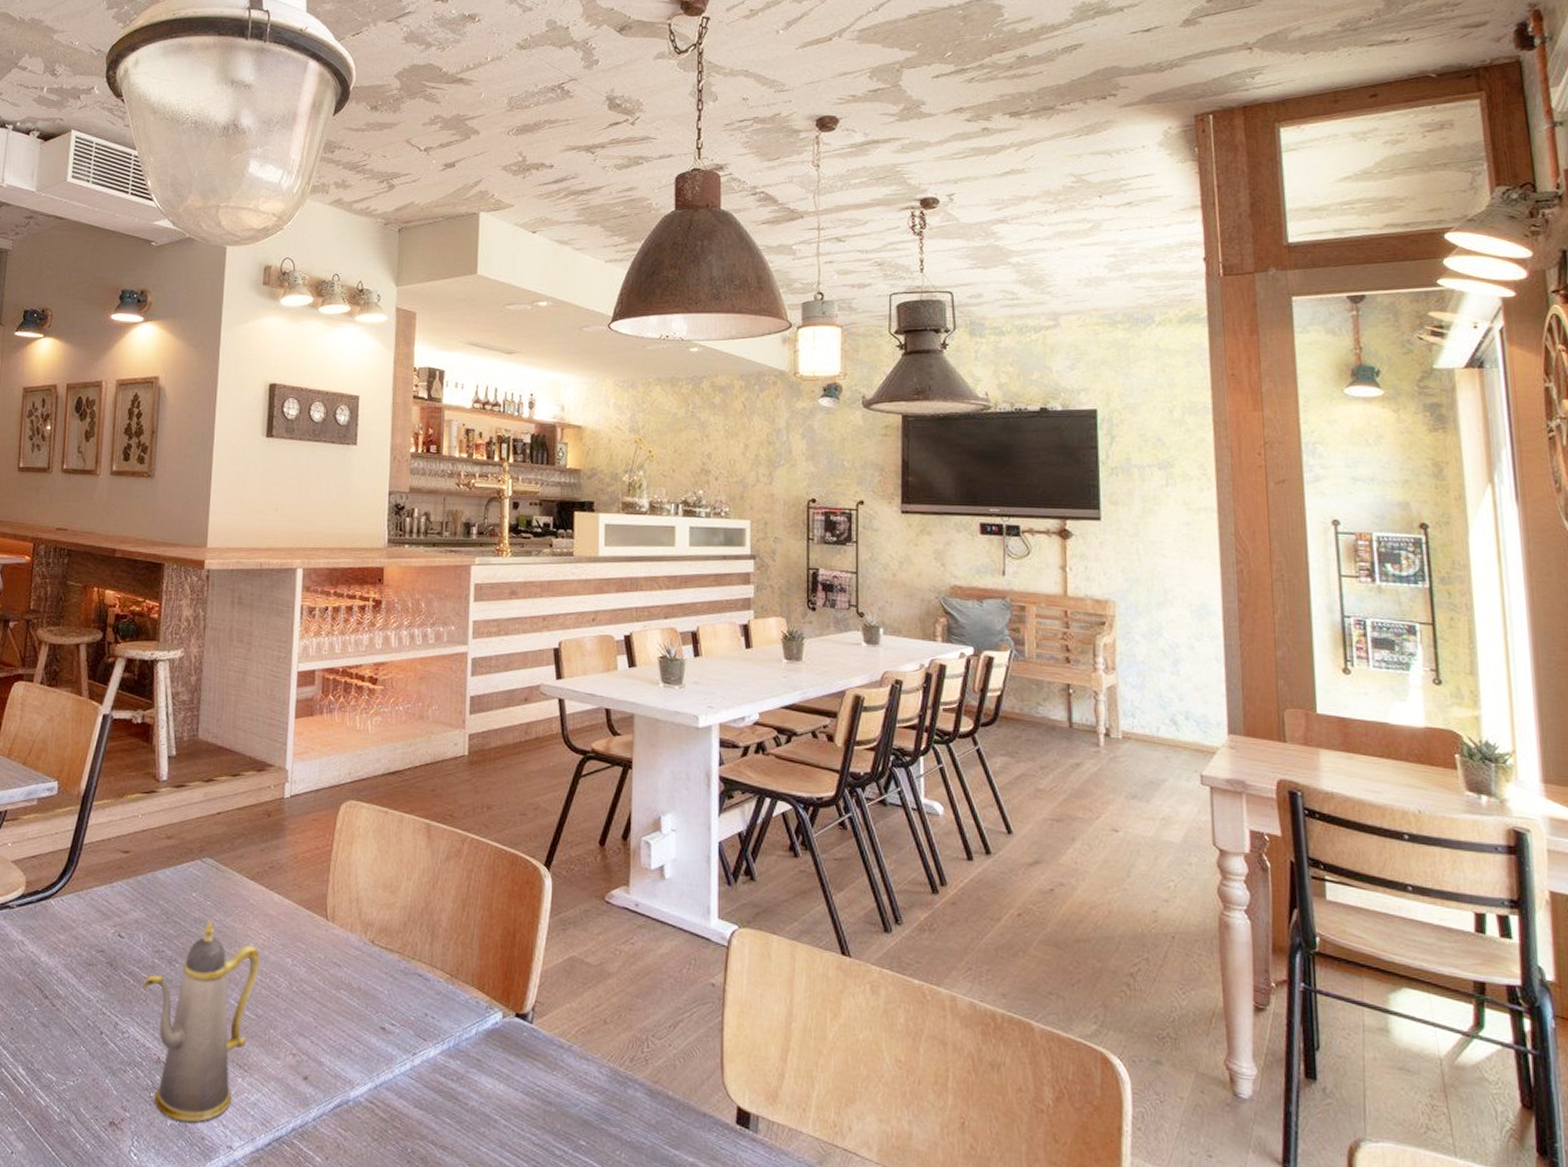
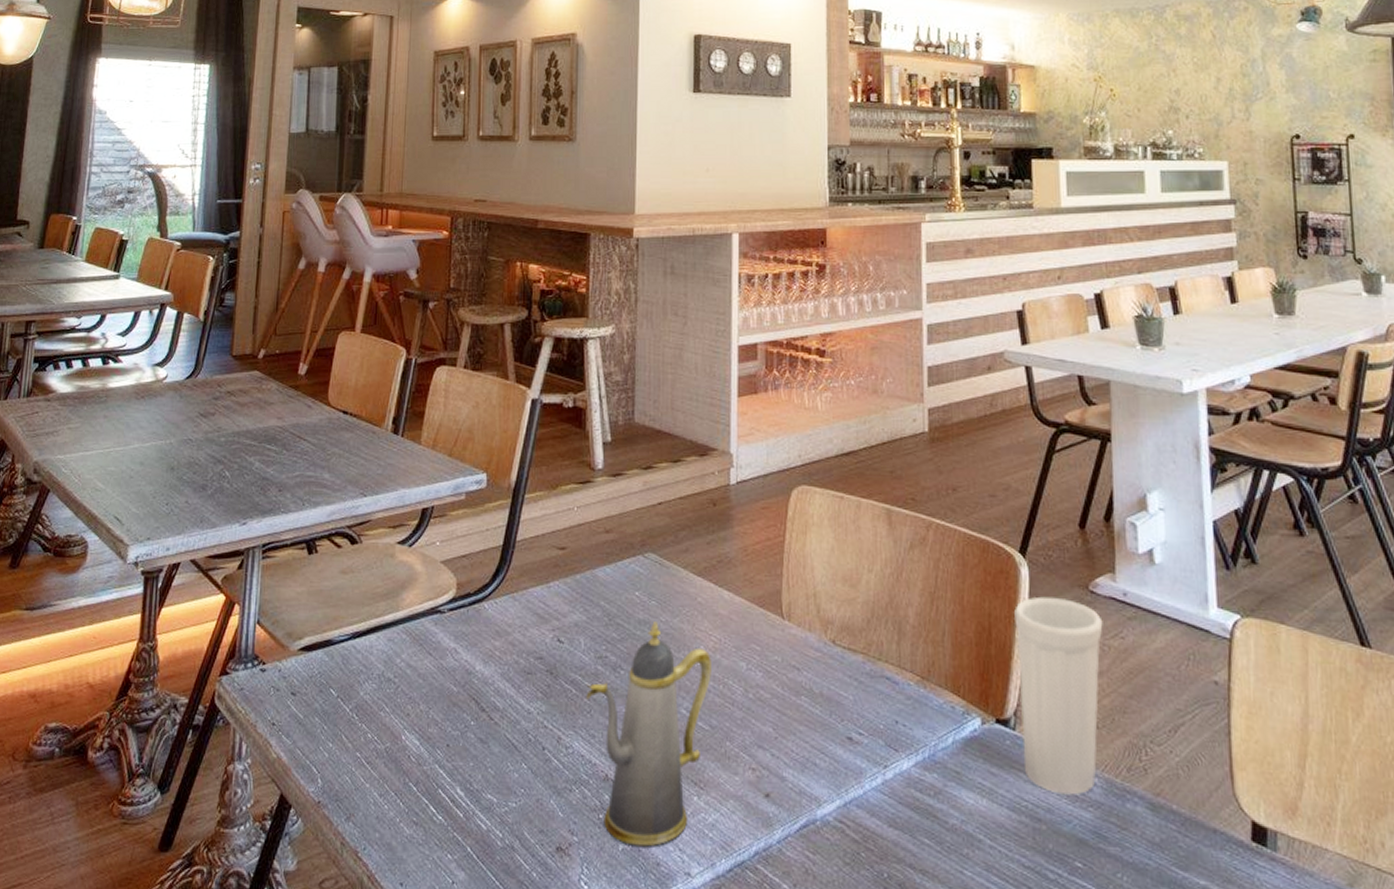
cup: none [537,905,616,1082] -> present [1014,596,1103,795]

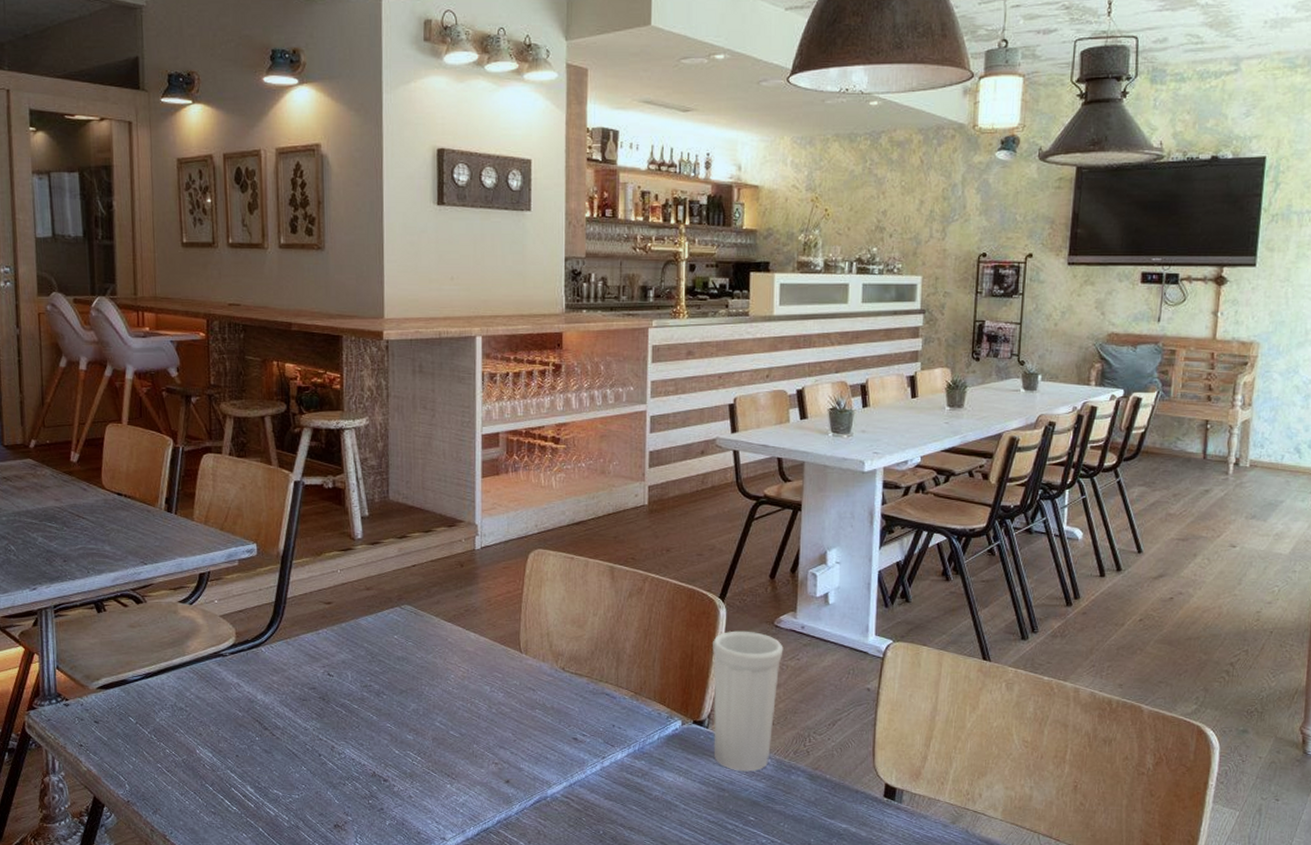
coffee pot: present [586,622,711,847] -> none [354,658,461,821]

